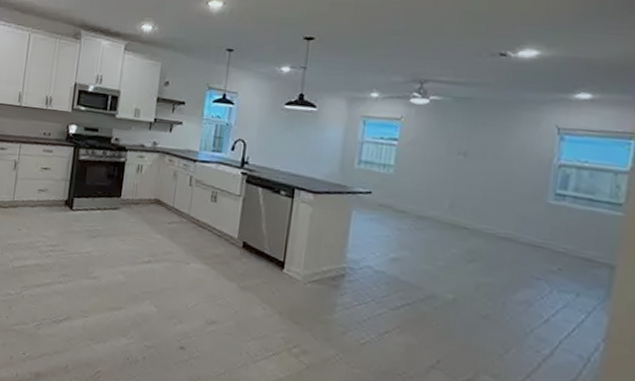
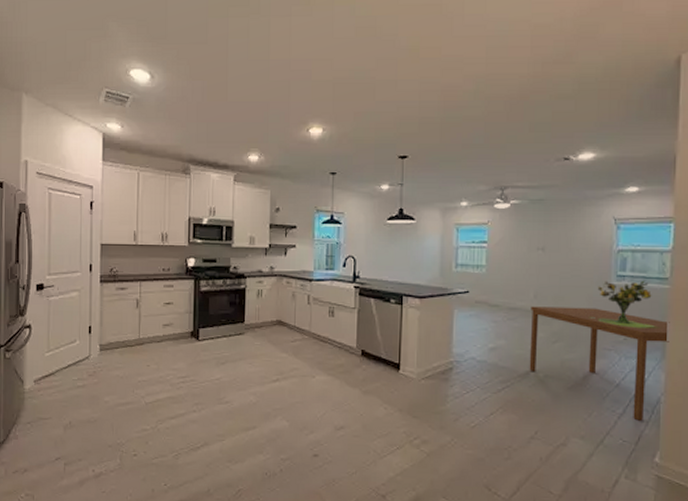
dining table: none [436,217,620,368] -> present [529,306,670,421]
bouquet: none [516,198,602,262] -> present [590,280,657,328]

